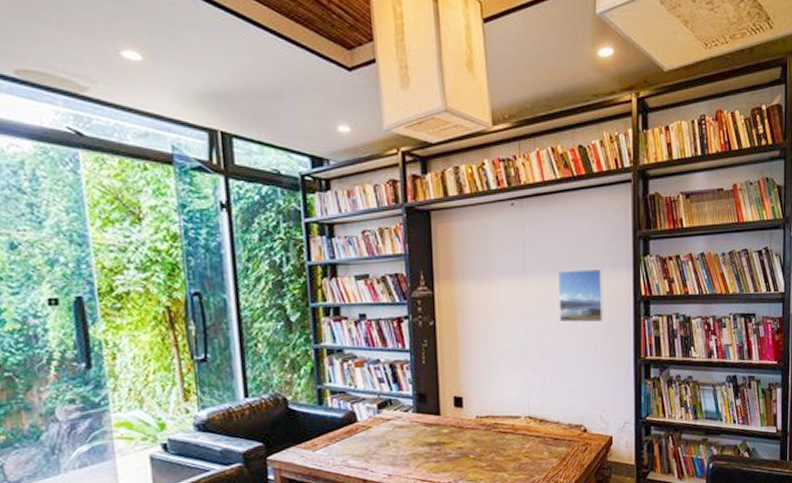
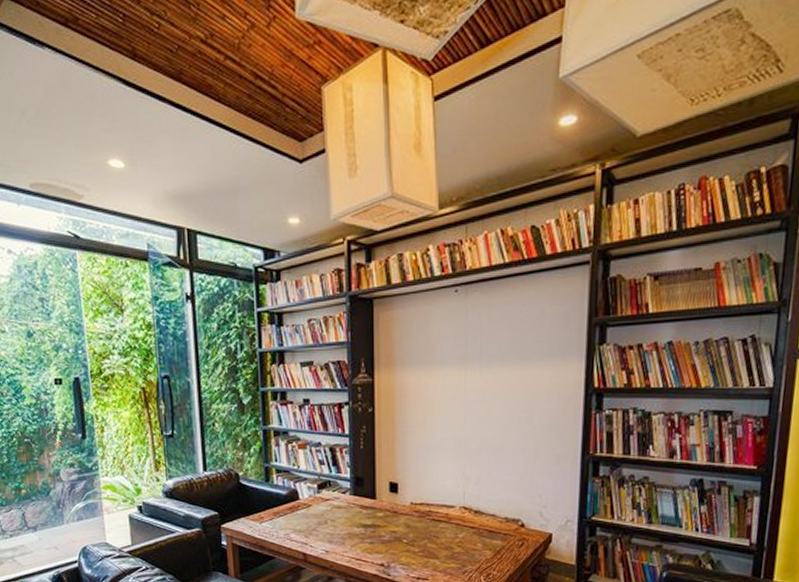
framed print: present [557,268,604,323] -> none [500,357,552,415]

